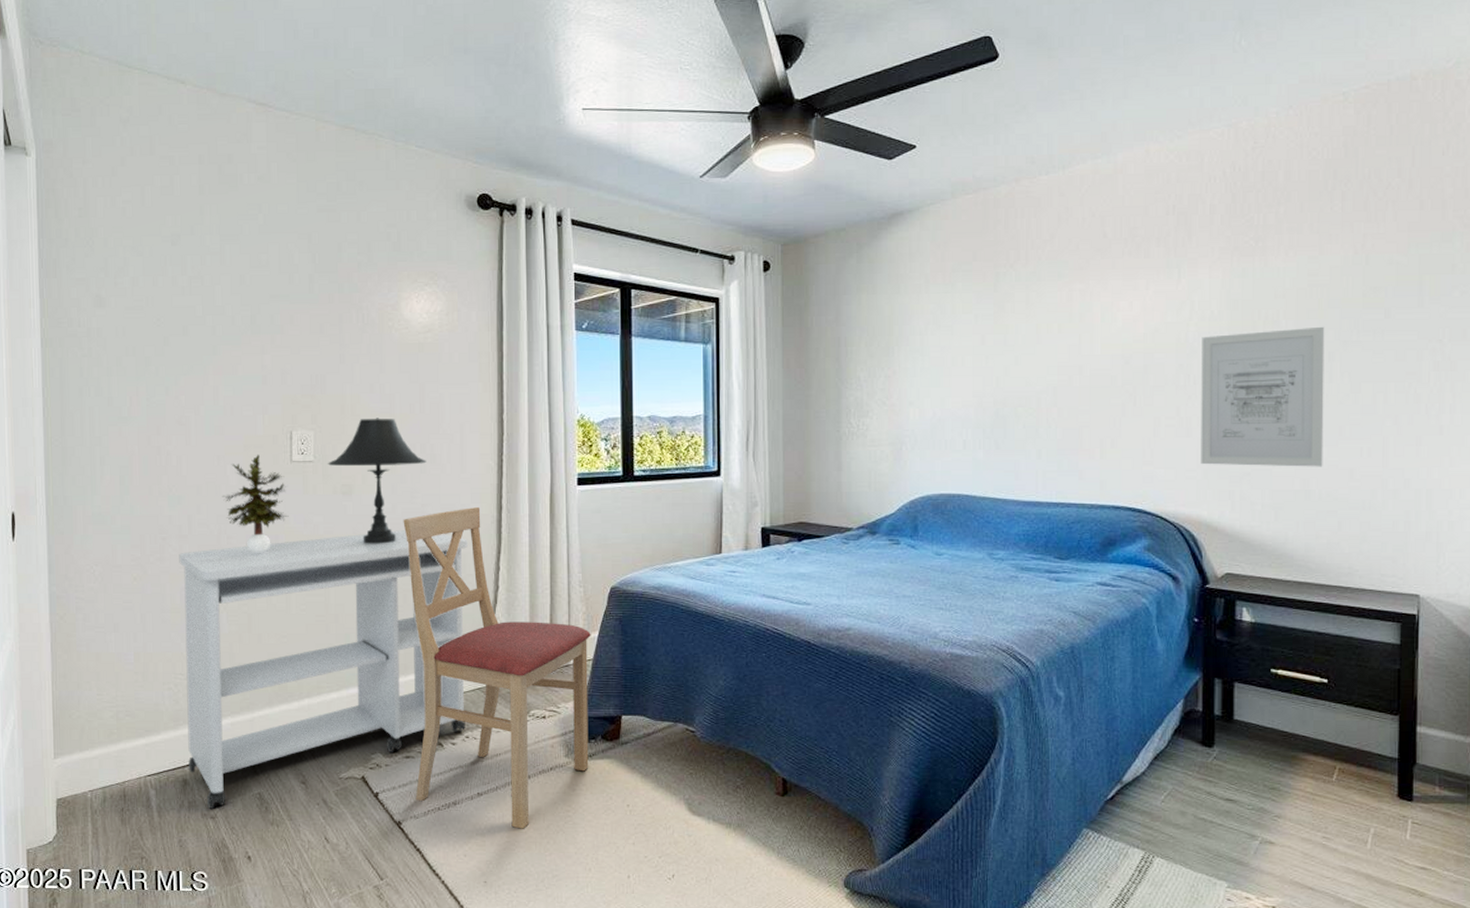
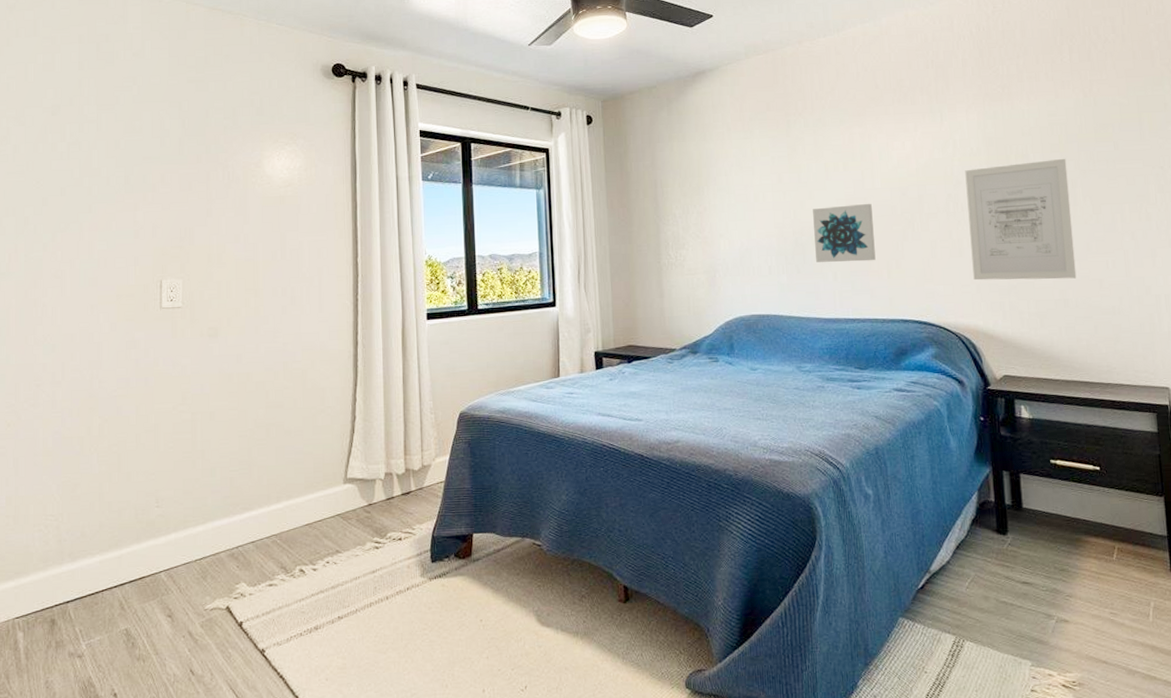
desk: present [179,530,468,809] -> none [52,368,326,648]
potted plant: present [222,455,289,554] -> none [95,303,158,397]
table lamp: present [327,418,427,544] -> none [194,265,288,382]
chair: present [403,507,591,829] -> none [266,344,443,650]
wall art: none [1019,372,1088,439] -> present [813,203,876,262]

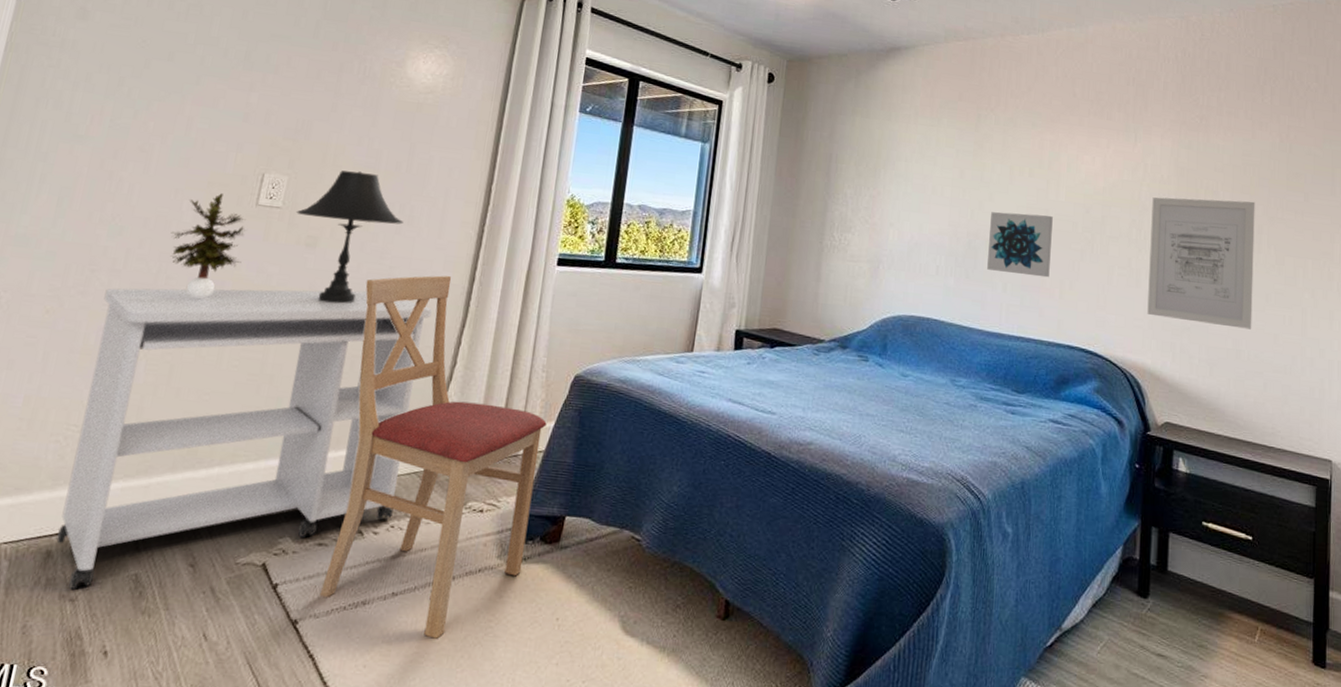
desk: none [52,368,326,648] -> present [56,288,432,589]
potted plant: none [95,303,158,397] -> present [170,193,246,300]
table lamp: none [194,265,288,382] -> present [295,170,404,304]
chair: none [266,344,443,650] -> present [319,275,547,639]

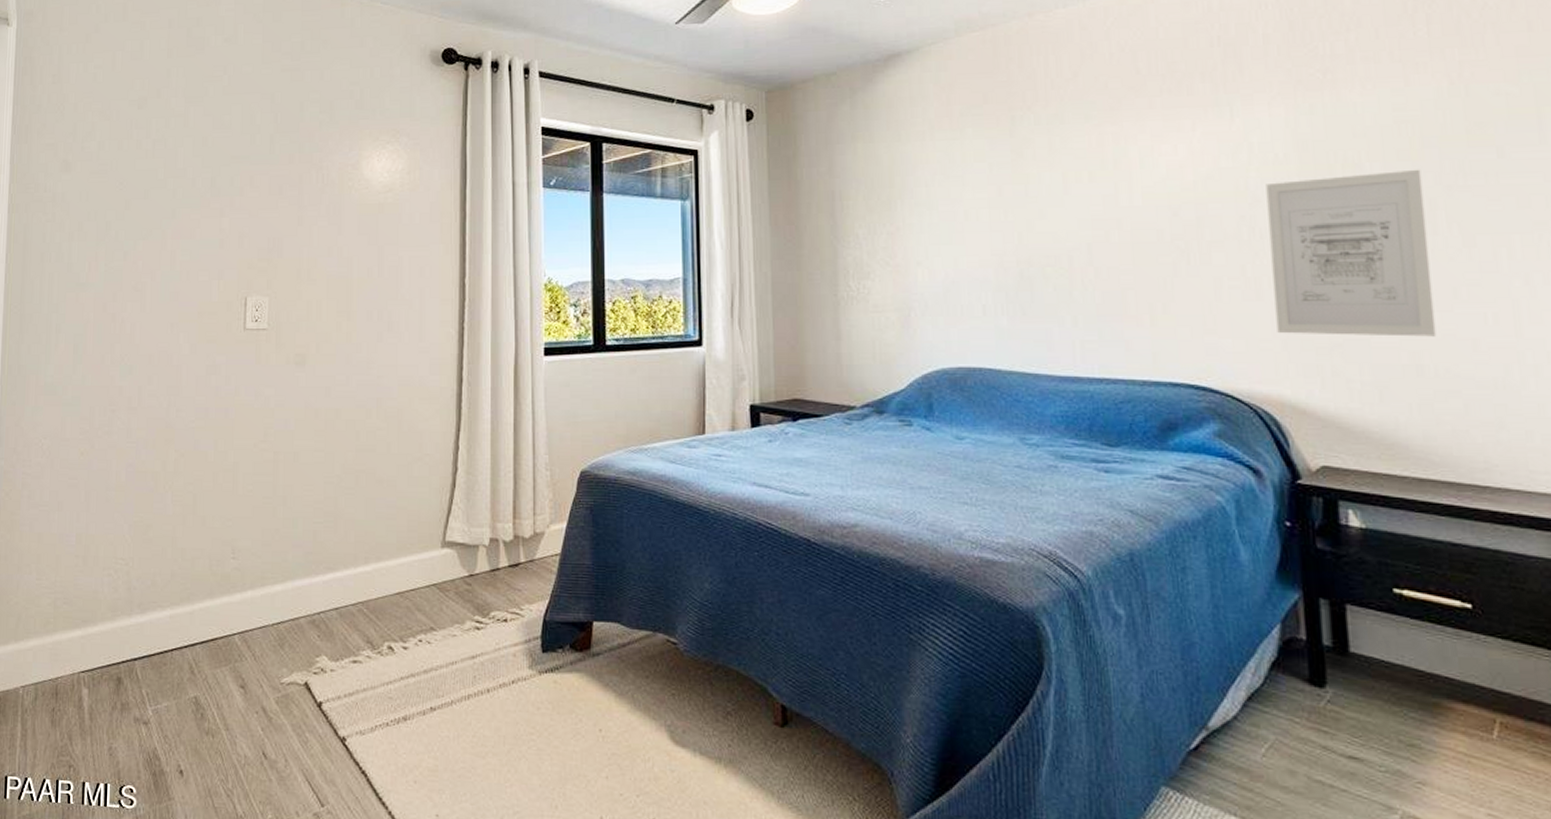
desk: present [56,288,432,589] -> none [124,404,425,713]
potted plant: present [170,193,246,300] -> none [173,322,240,429]
table lamp: present [295,170,404,304] -> none [281,282,384,419]
chair: present [319,275,547,639] -> none [357,380,559,753]
wall art: present [987,212,1053,278] -> none [1045,225,1133,303]

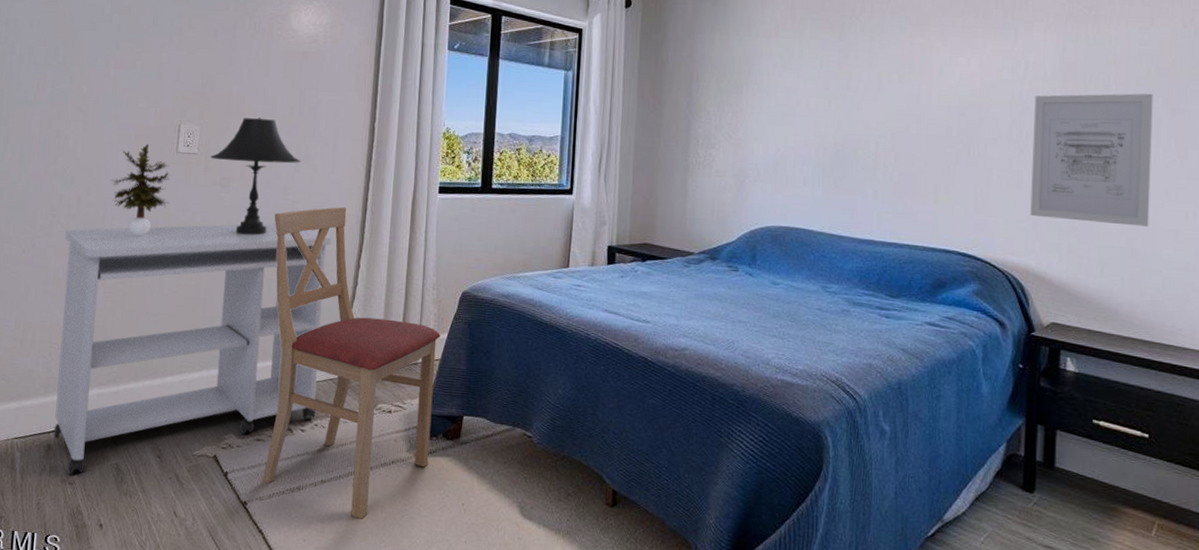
desk: none [124,404,425,713] -> present [53,223,332,475]
potted plant: none [173,322,240,429] -> present [111,144,170,237]
table lamp: none [281,282,384,419] -> present [209,117,301,236]
chair: none [357,380,559,753] -> present [262,207,441,519]

